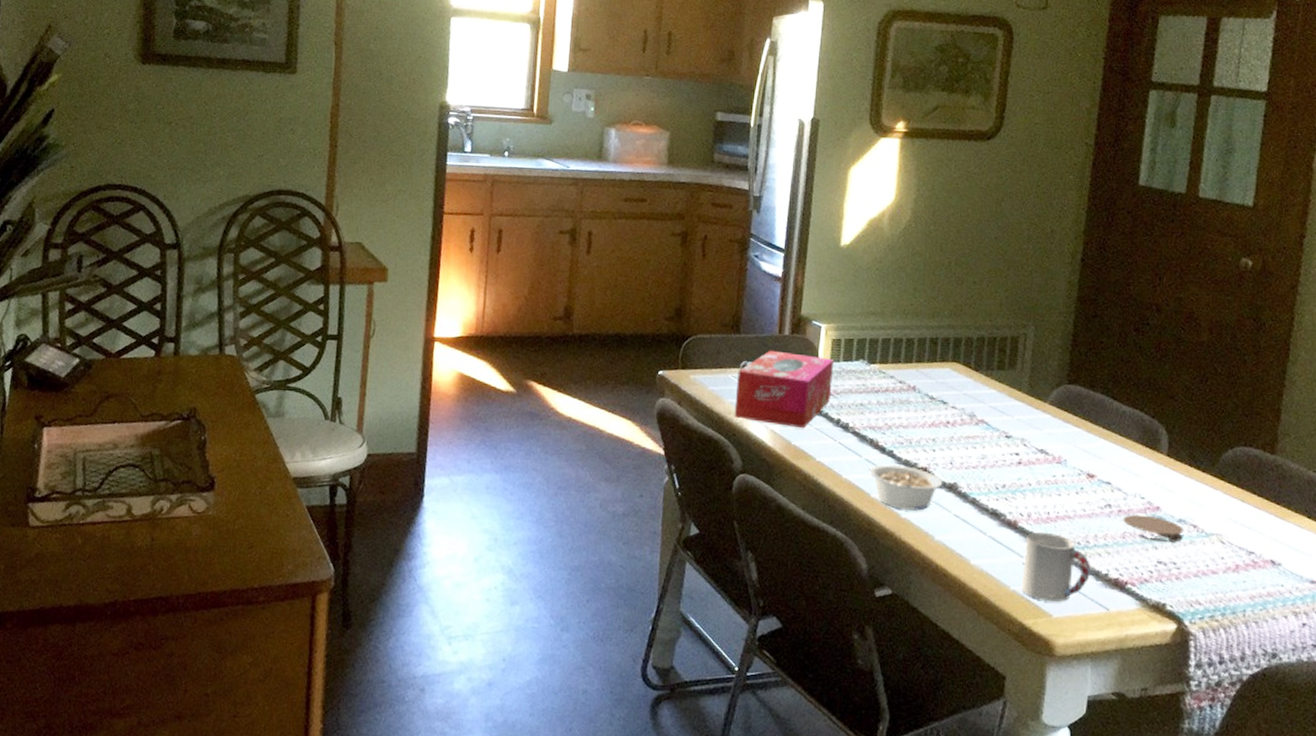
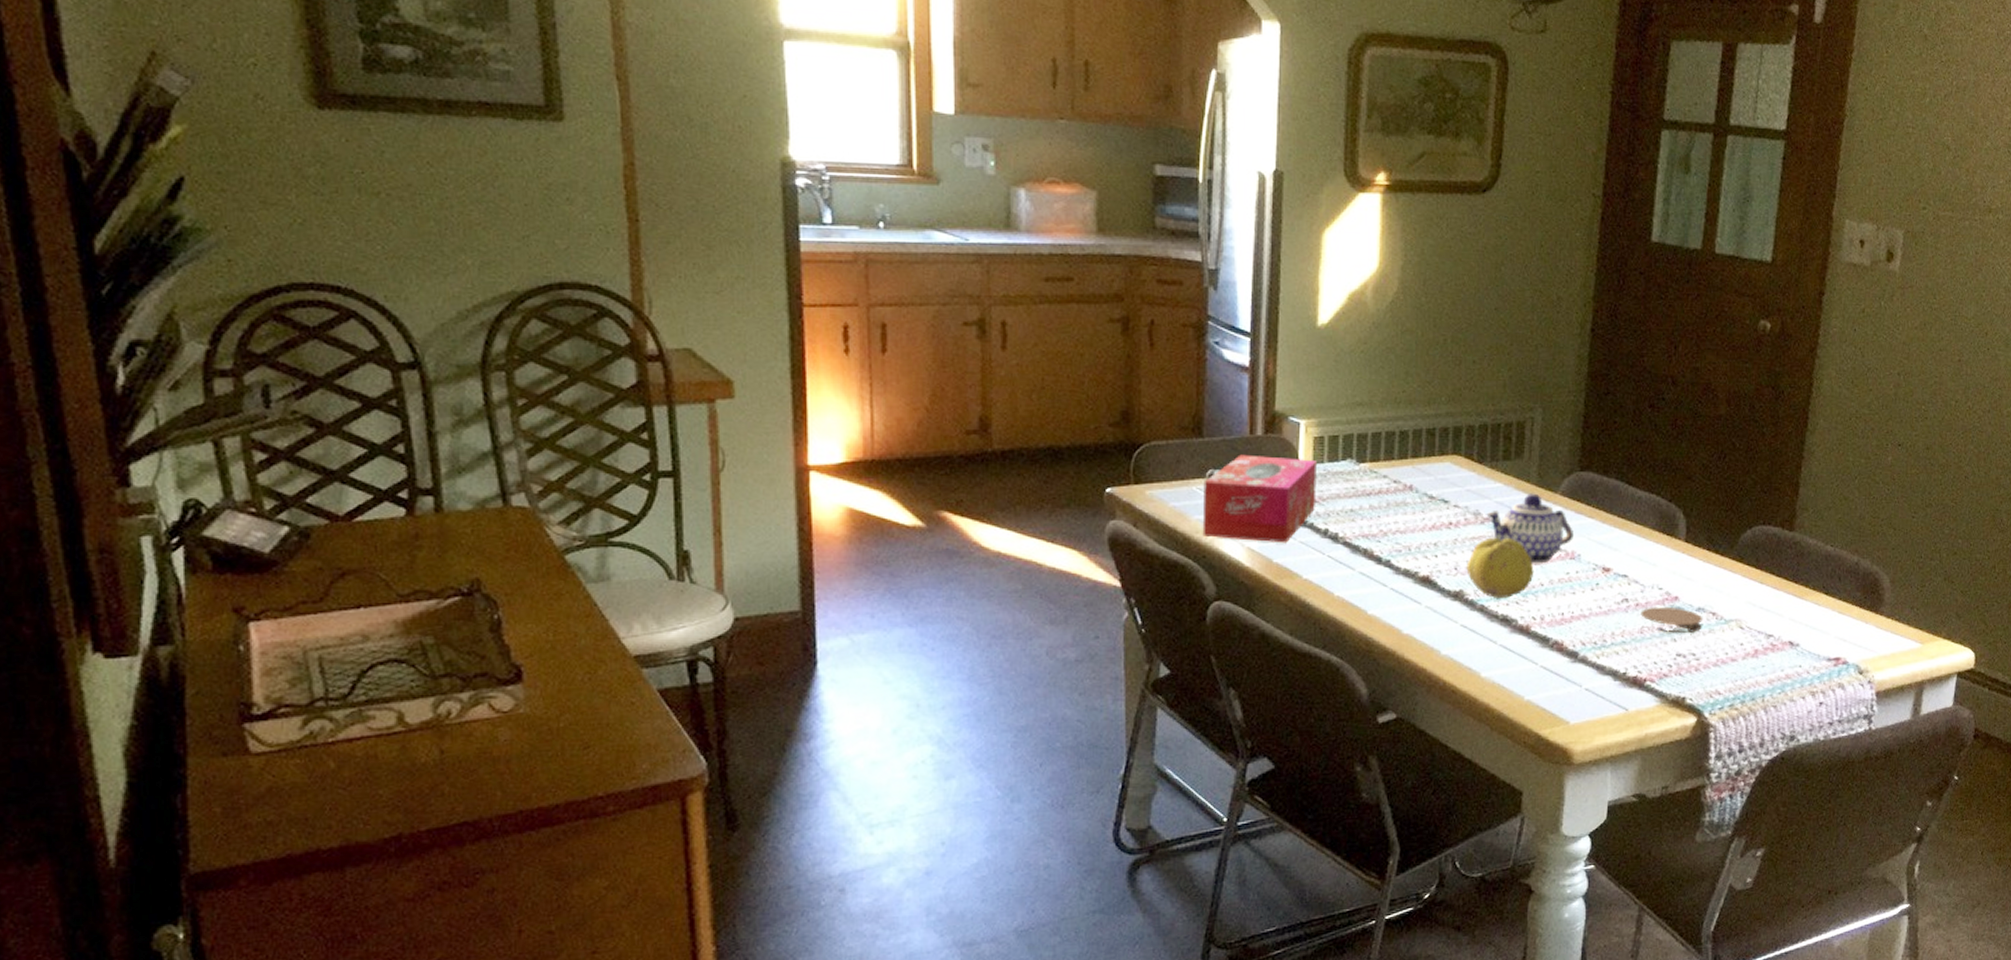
legume: present [869,464,943,512] -> none [1365,575,1448,626]
fruit: none [961,437,1023,494] -> present [1466,537,1534,598]
teapot: none [981,401,1061,466] -> present [1486,493,1573,564]
cup: present [1021,532,1091,603] -> none [1536,635,1609,709]

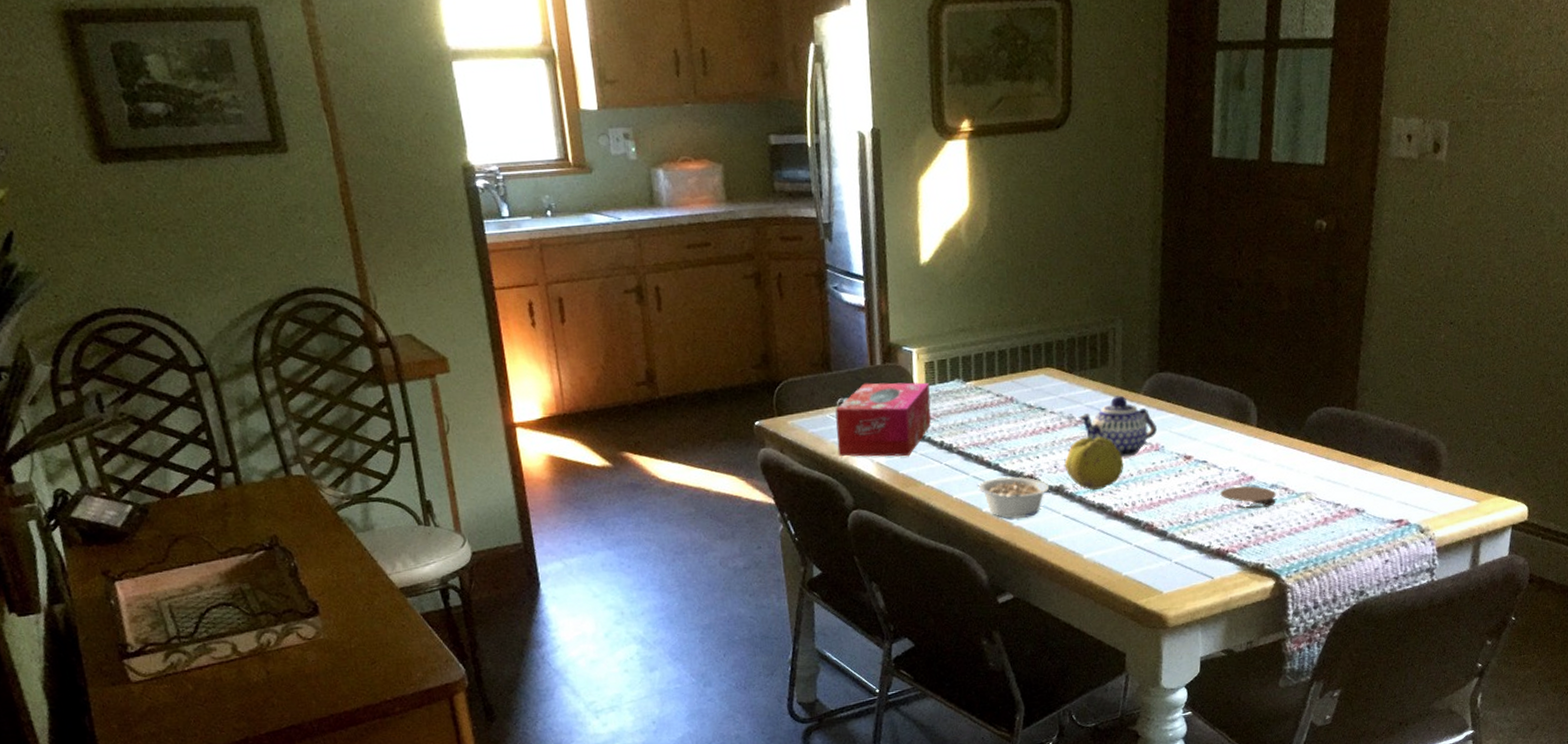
legume: none [1365,575,1448,626] -> present [978,476,1050,519]

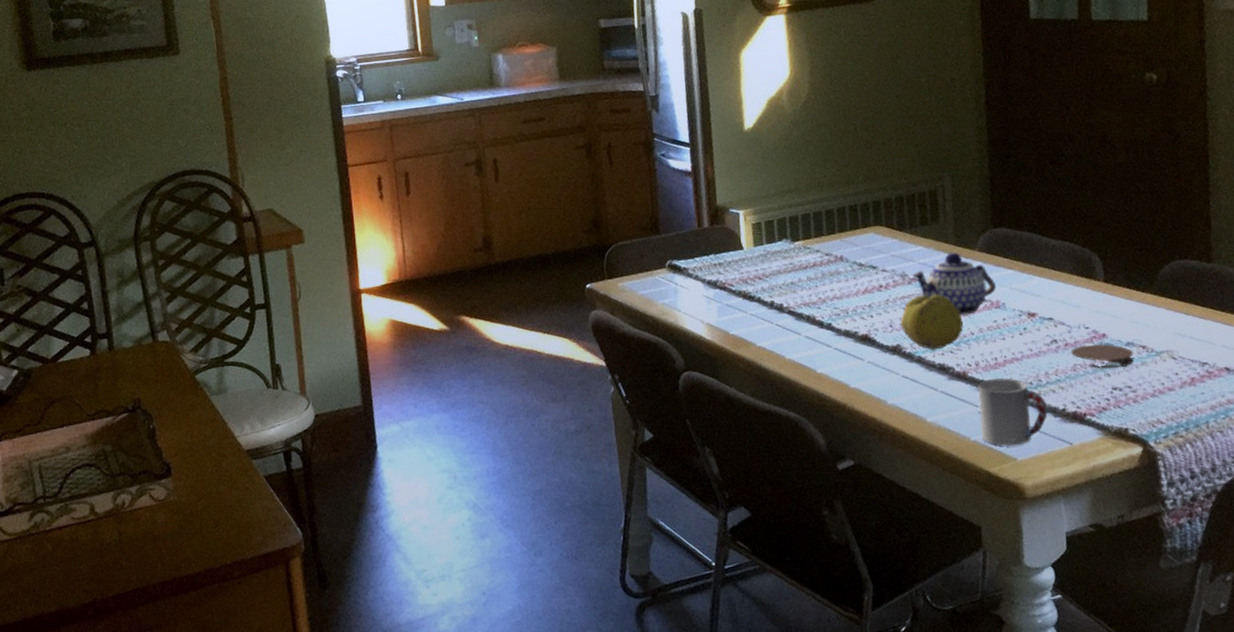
tissue box: present [835,382,931,457] -> none [664,243,760,318]
legume: present [978,476,1050,519] -> none [811,336,886,380]
cup: none [1131,517,1195,581] -> present [978,378,1049,446]

